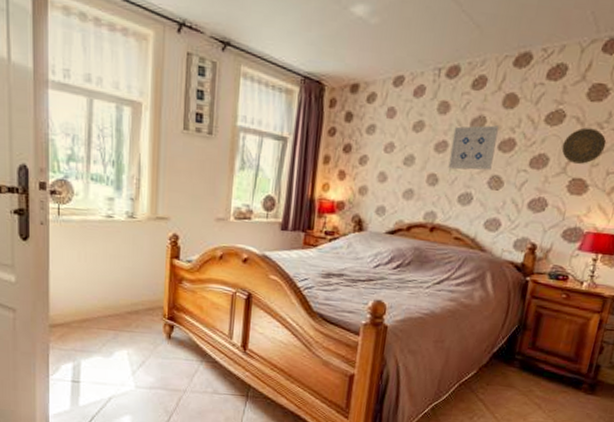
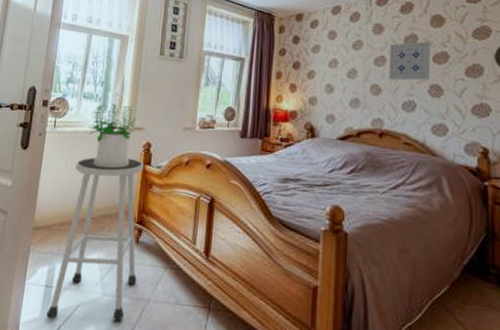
stool: none [77,250,172,411] -> present [46,157,144,321]
potted plant: none [101,187,159,263] -> present [89,103,137,168]

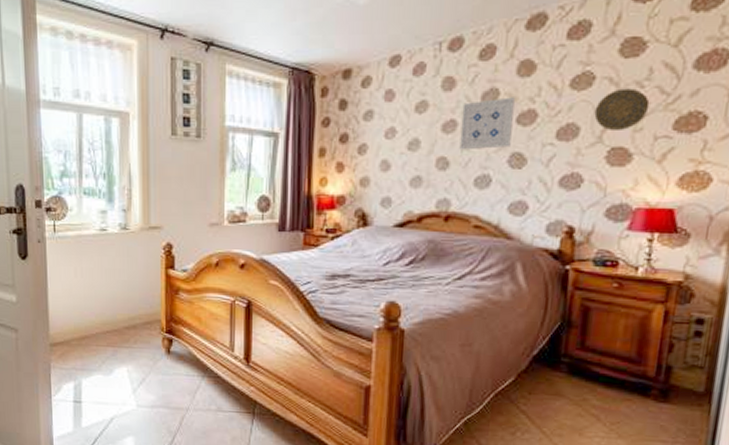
stool: present [46,157,144,321] -> none [80,262,173,433]
potted plant: present [89,103,137,168] -> none [95,199,152,275]

